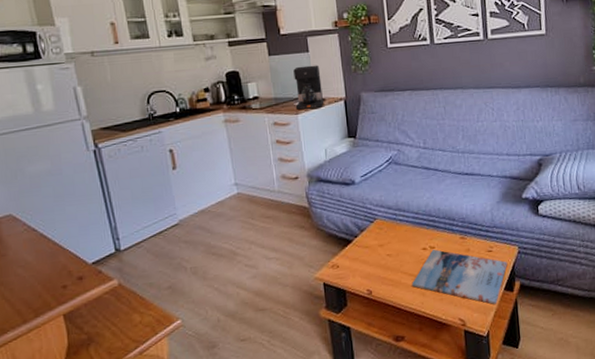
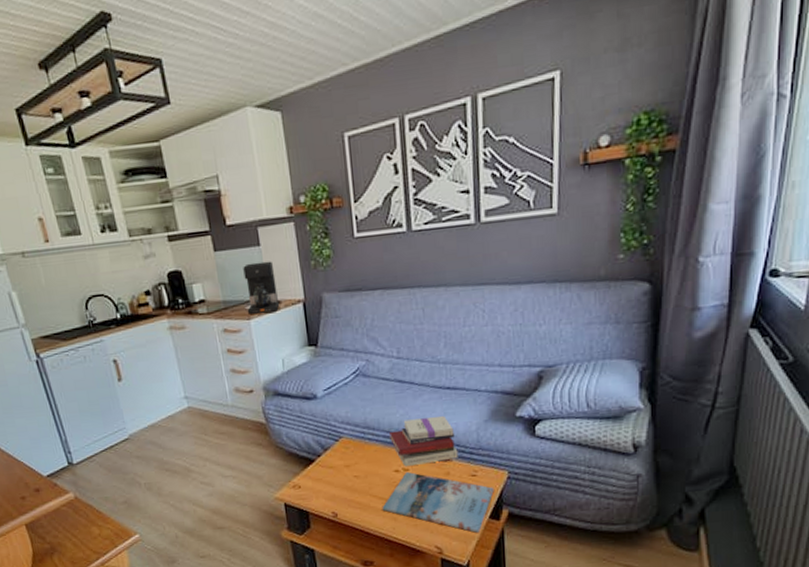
books: none [418,198,477,245] -> present [390,415,458,467]

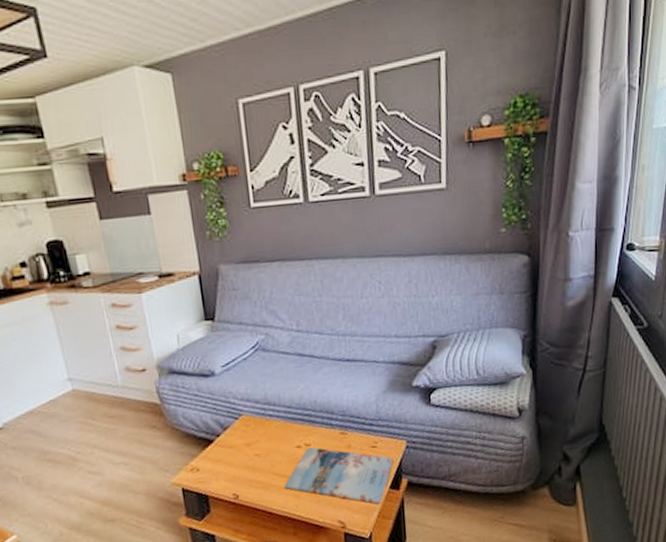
coffee maker: present [243,261,280,316] -> none [132,230,174,289]
books: present [390,415,458,467] -> none [291,388,359,443]

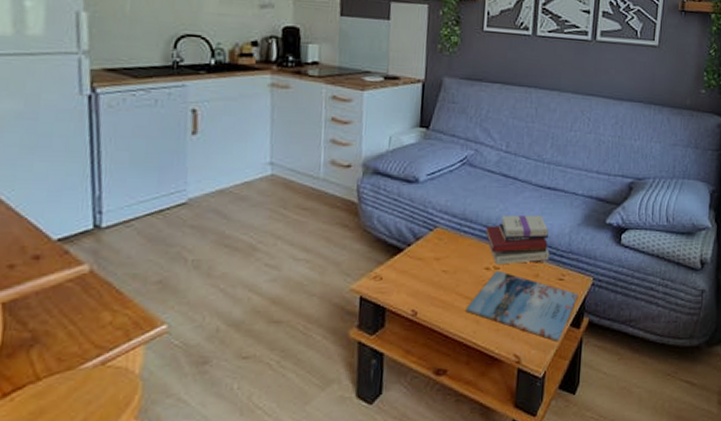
books: none [291,388,359,443] -> present [486,214,550,265]

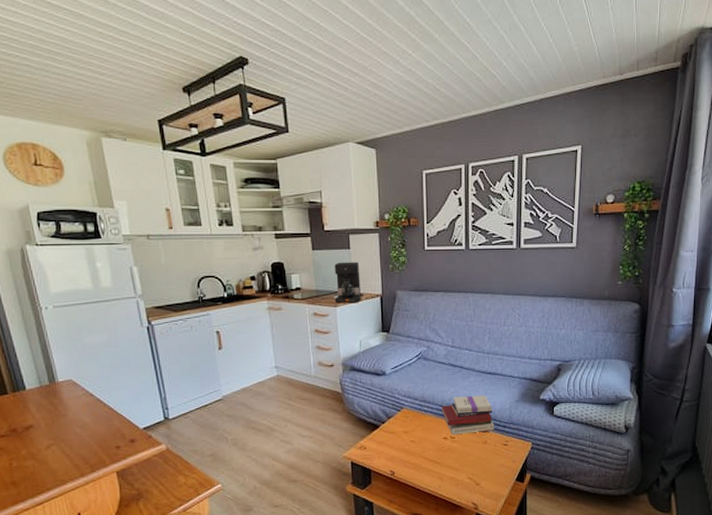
coffee maker: none [362,34,400,88] -> present [334,262,362,304]
magazine: present [466,270,578,342] -> none [431,439,520,493]

